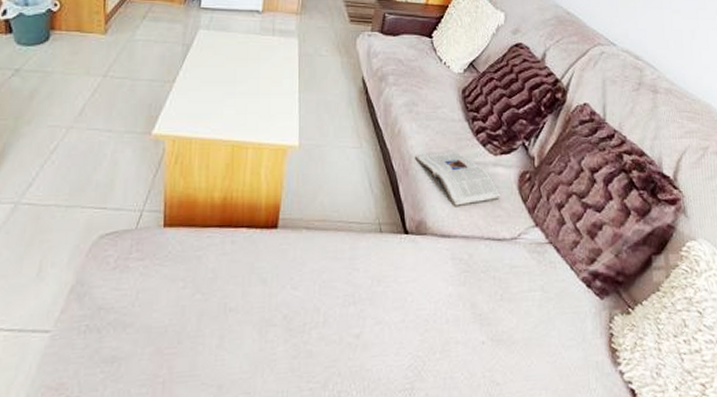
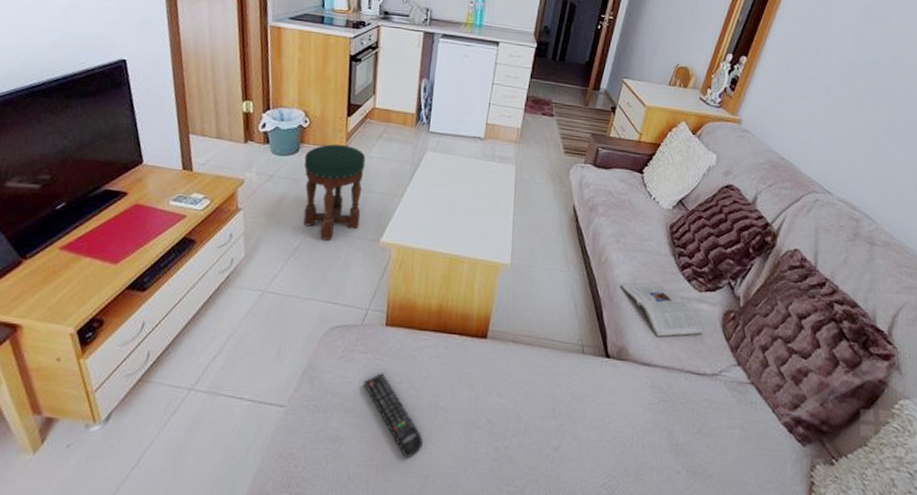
stool: none [56,29,130,138] -> present [303,144,366,240]
remote control: none [141,280,214,370] -> present [363,373,423,459]

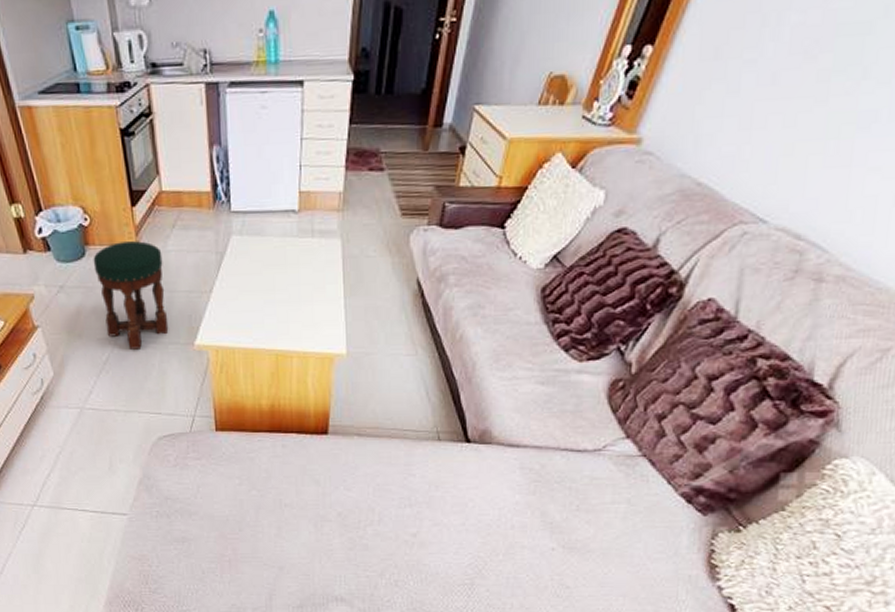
remote control: present [363,373,423,459] -> none [201,477,273,553]
magazine: present [620,283,704,337] -> none [480,357,585,415]

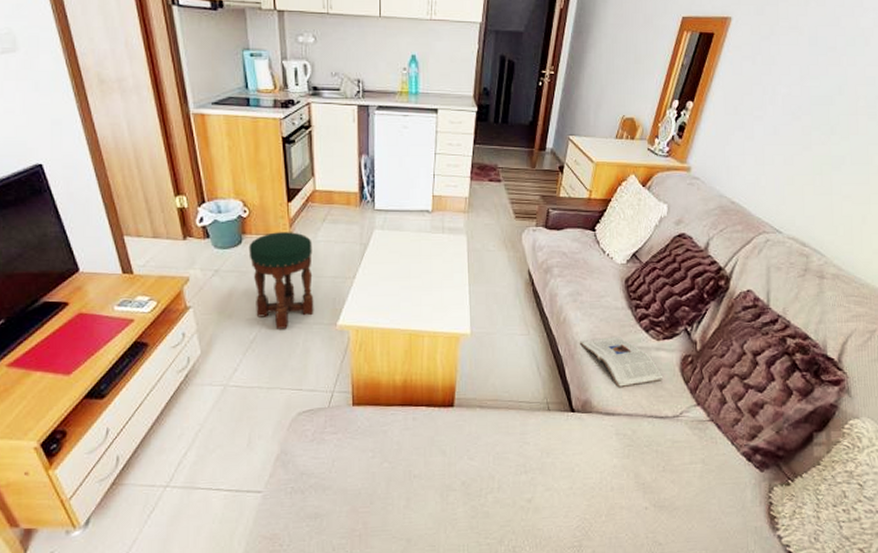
magazine: none [480,357,585,415] -> present [580,337,664,387]

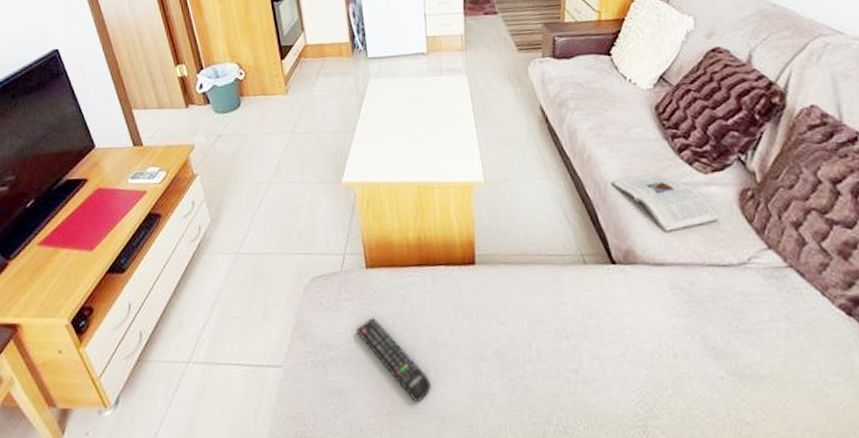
stool: present [248,232,314,329] -> none [247,89,317,191]
remote control: none [336,450,401,526] -> present [355,318,431,403]

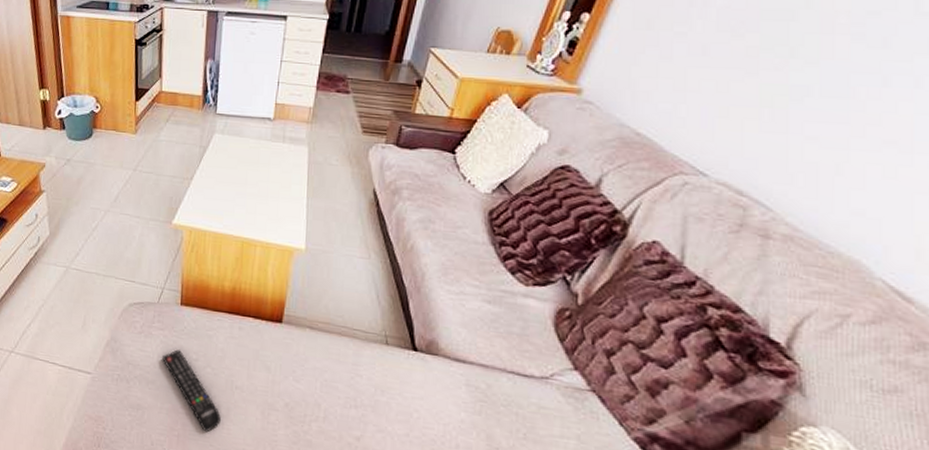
magazine: present [611,173,720,232] -> none [429,273,531,333]

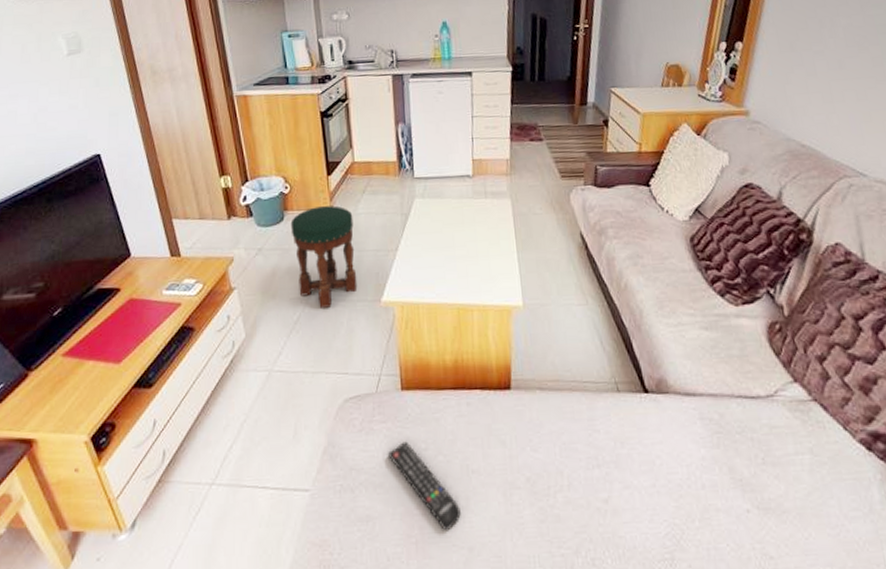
stool: none [97,128,155,222] -> present [290,205,358,308]

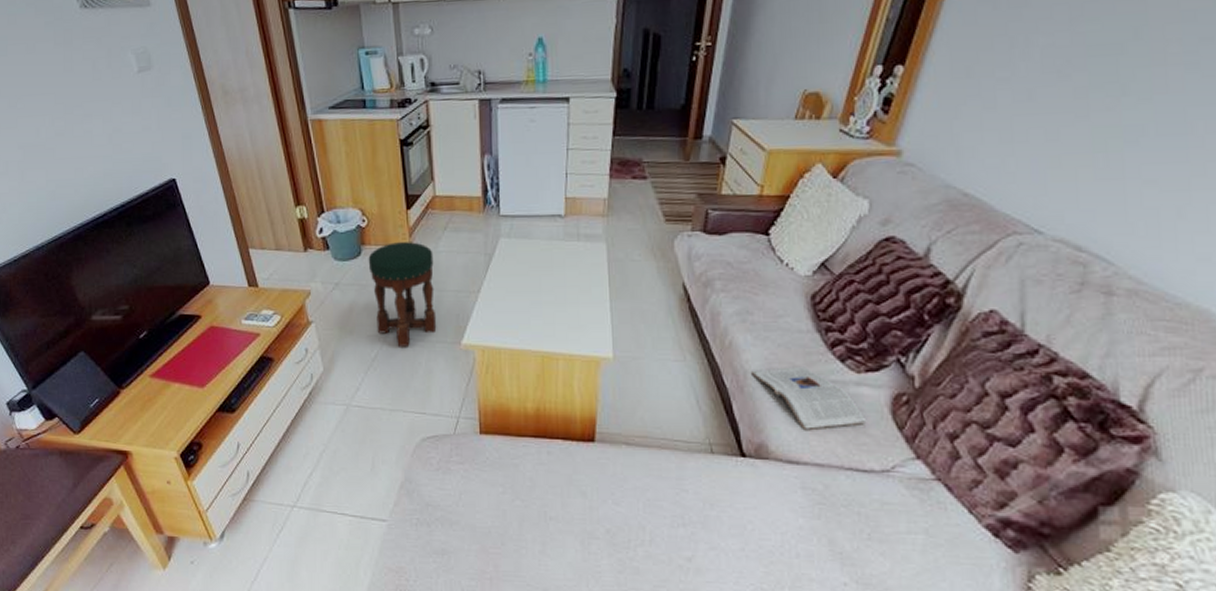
remote control: present [387,441,461,532] -> none [464,484,537,572]
magazine: none [646,303,749,362] -> present [751,367,867,429]

